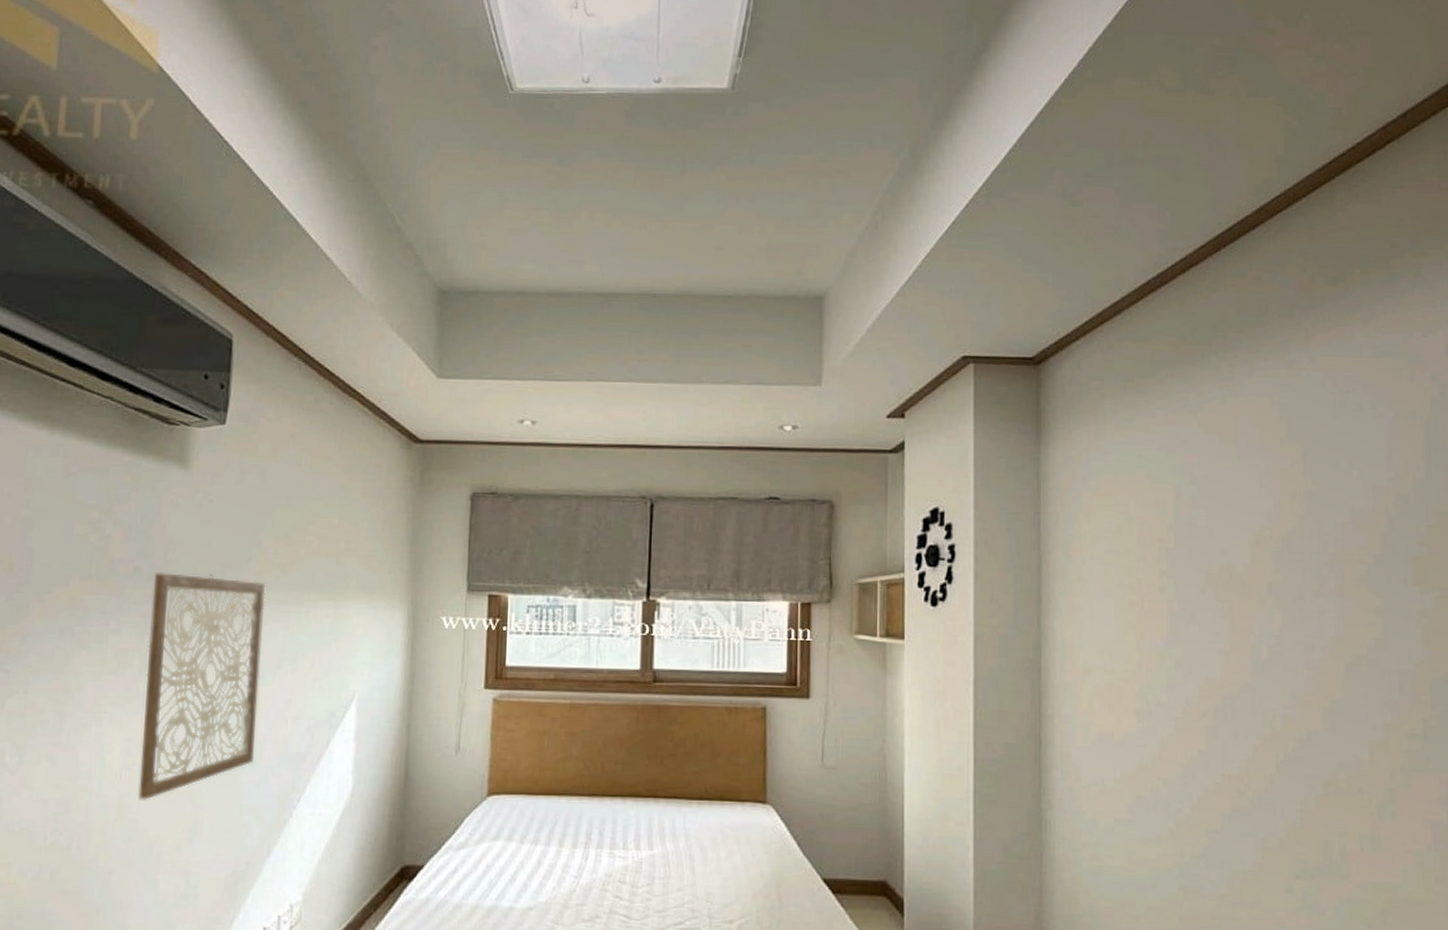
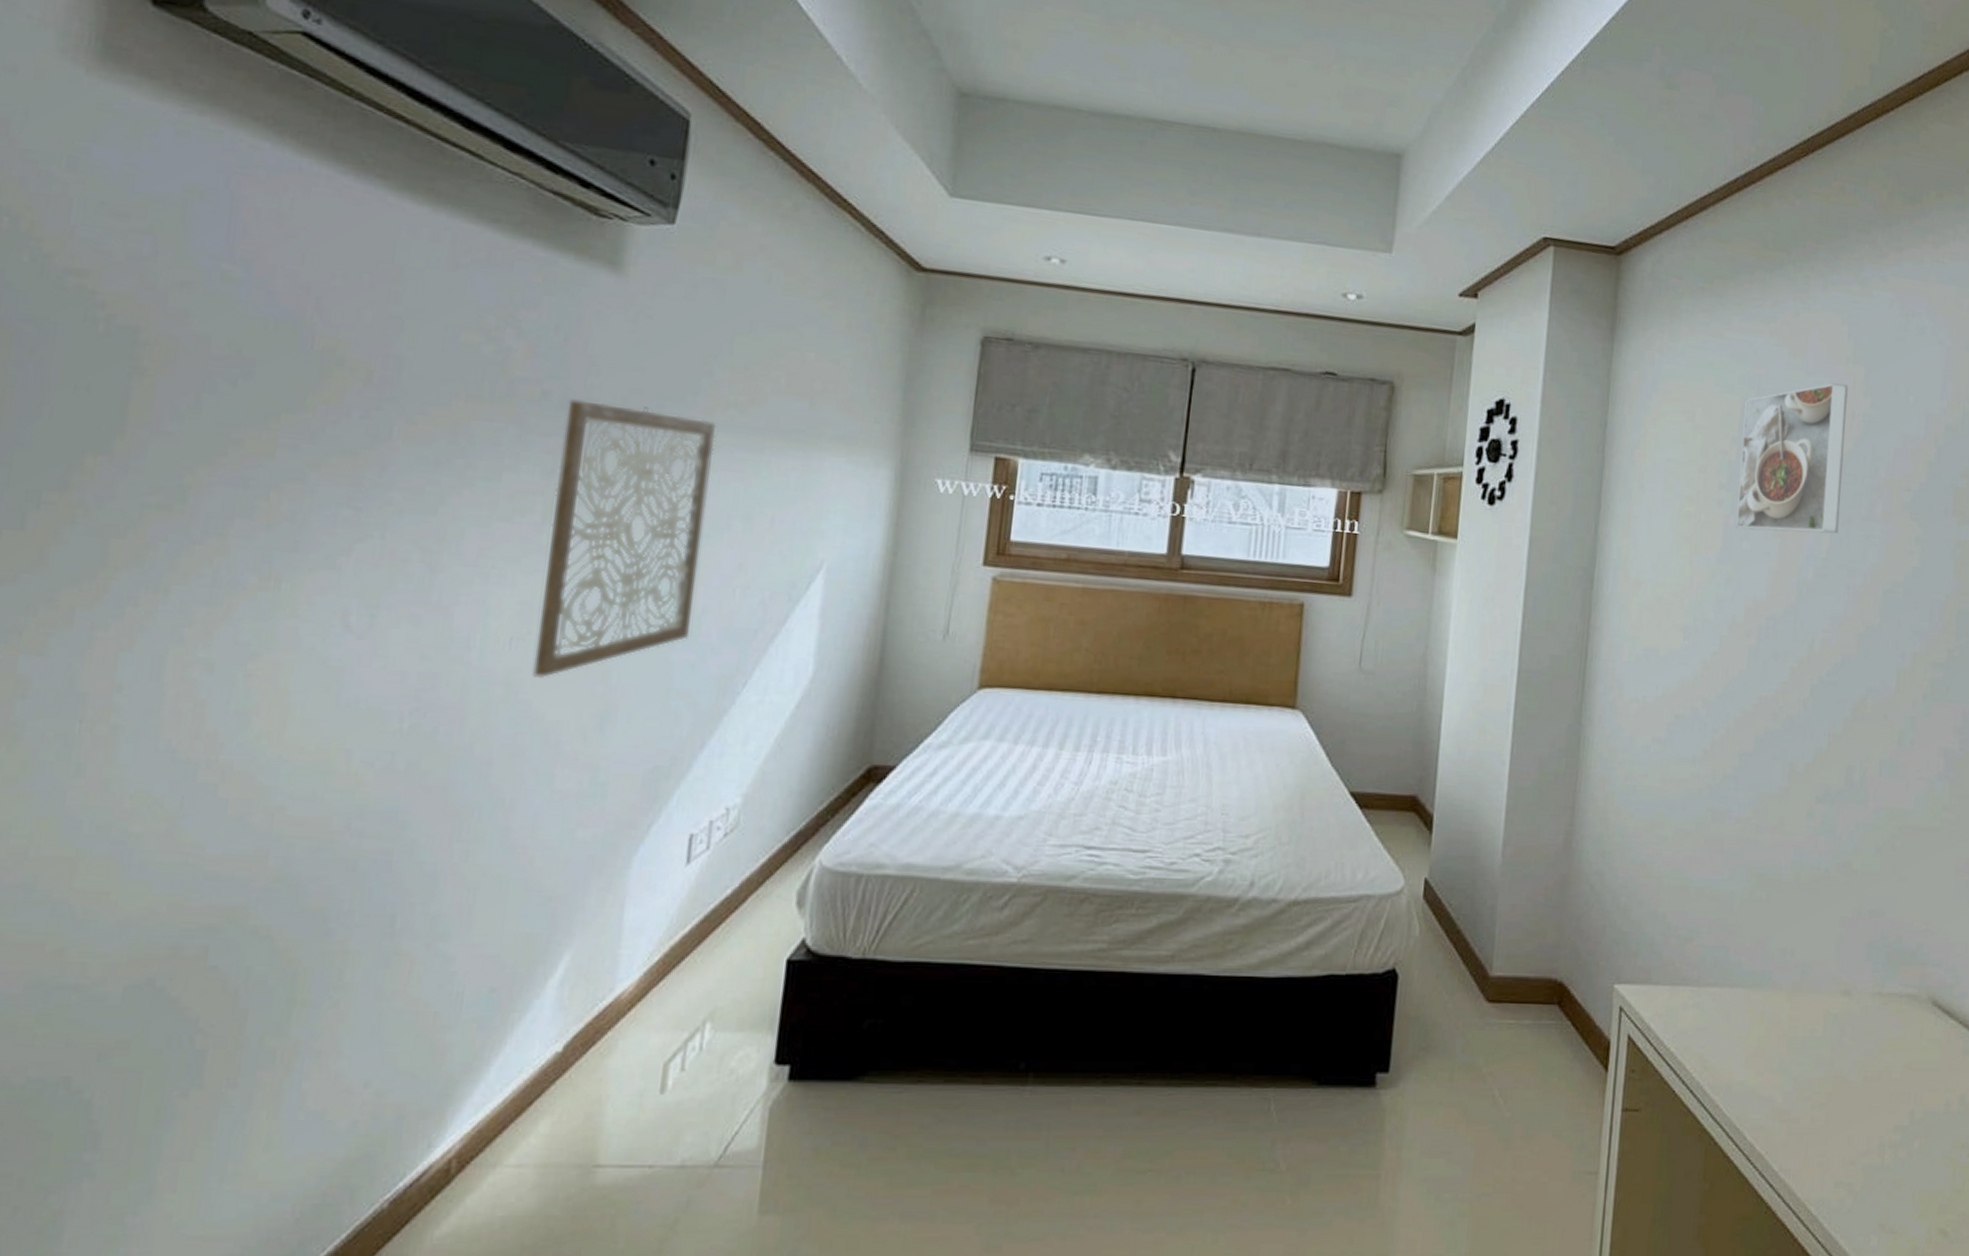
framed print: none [1178,465,1290,613] -> present [1736,383,1848,534]

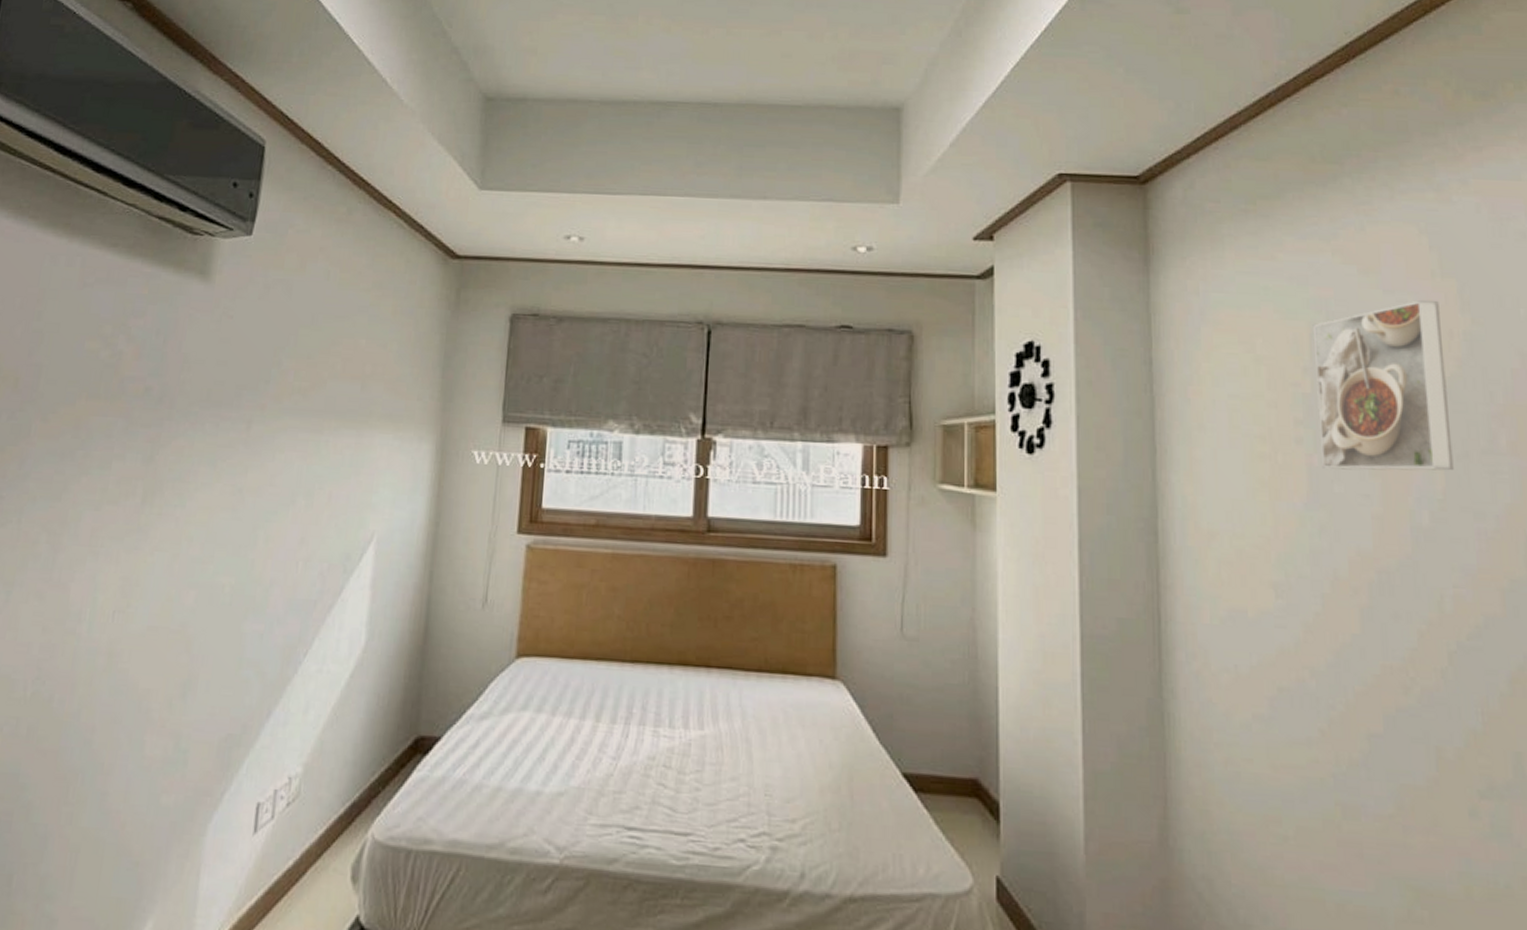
wall art: present [532,399,717,678] -> none [129,393,284,648]

